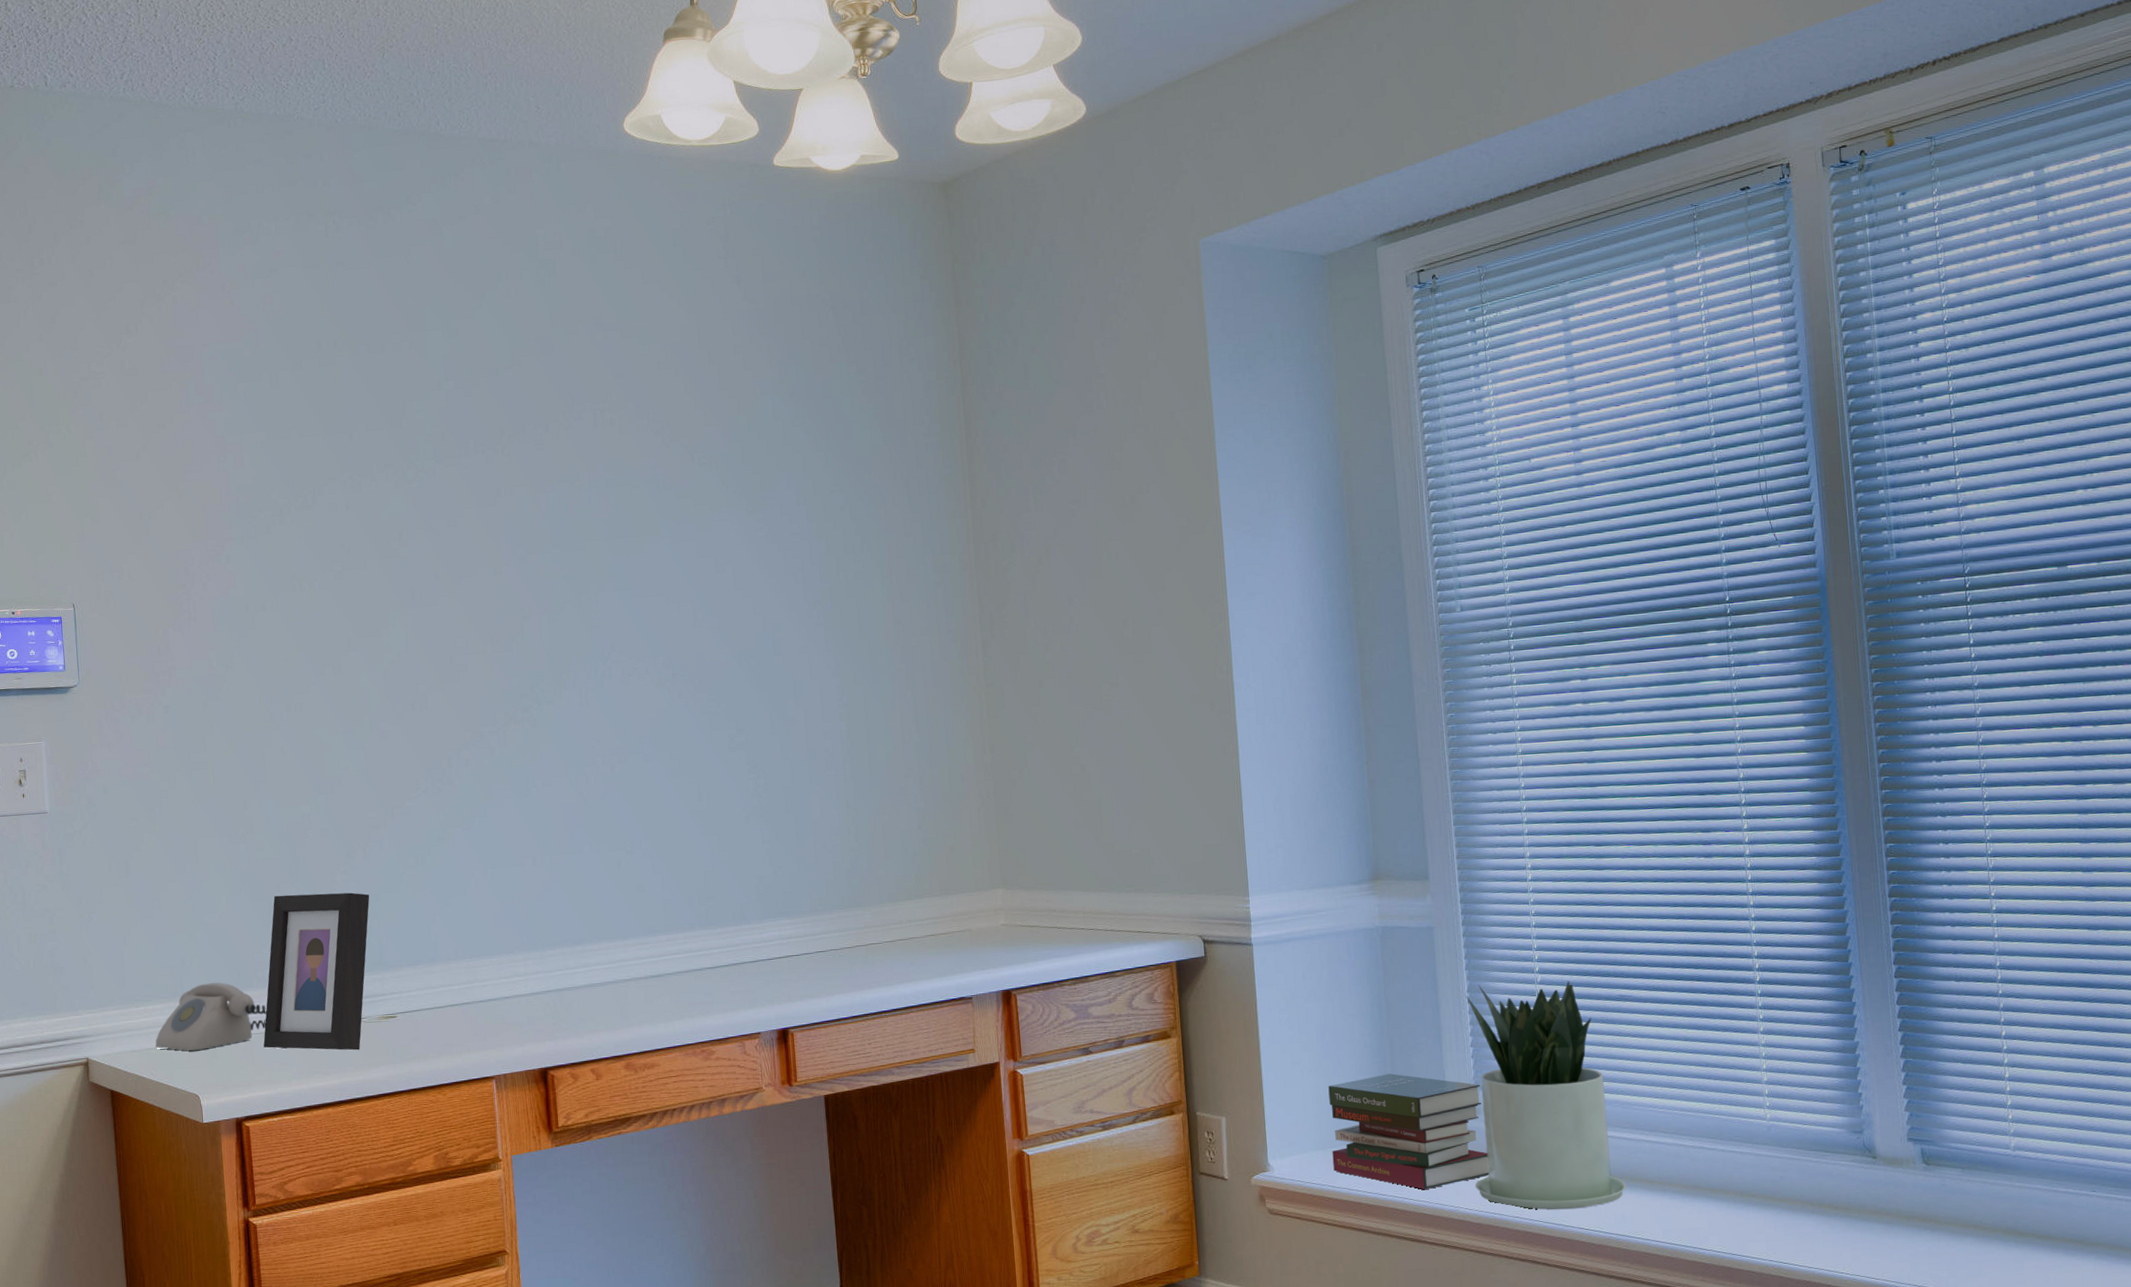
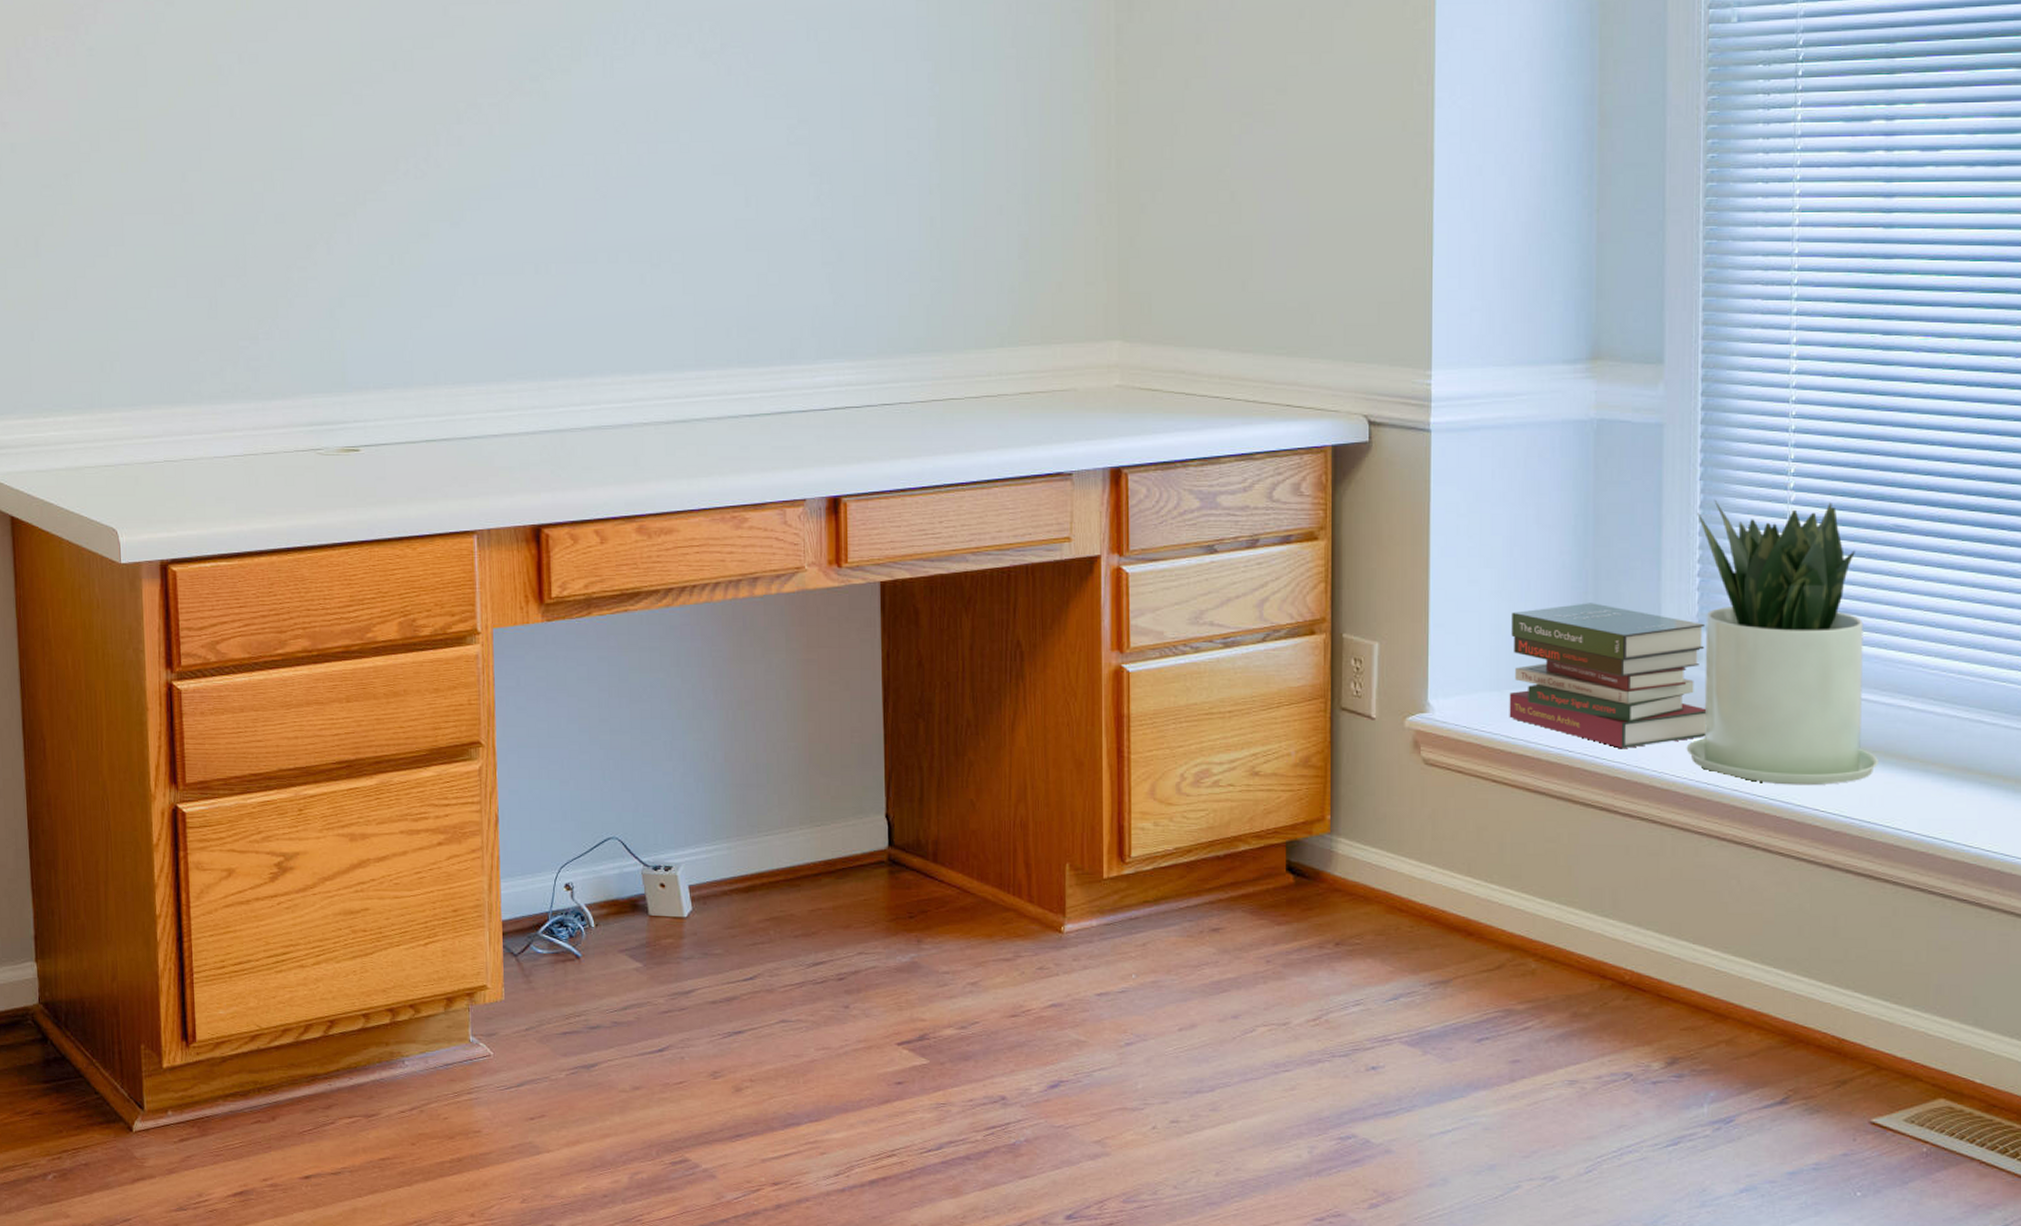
telephone: present [155,982,266,1051] -> none [66,394,201,476]
picture frame: present [263,892,370,1051] -> none [196,292,333,488]

